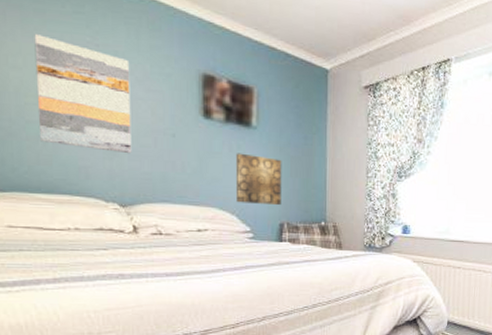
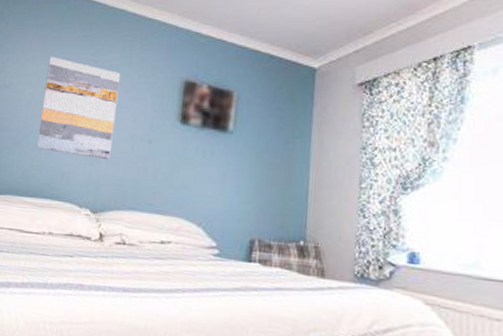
wall art: present [235,153,282,206] -> none [203,159,258,219]

